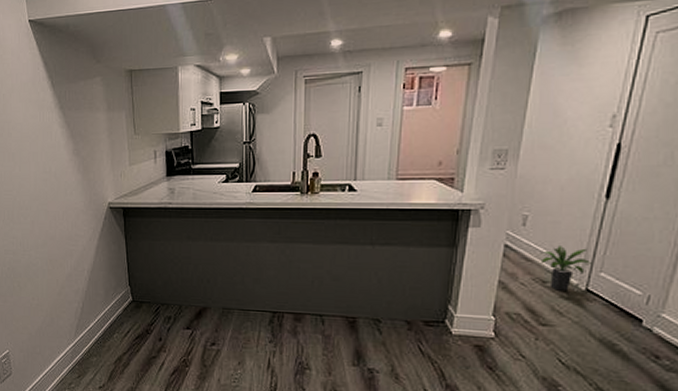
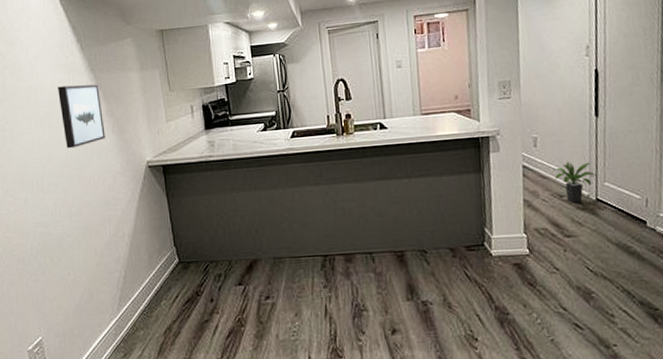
wall art: none [28,121,71,184] -> present [57,84,106,149]

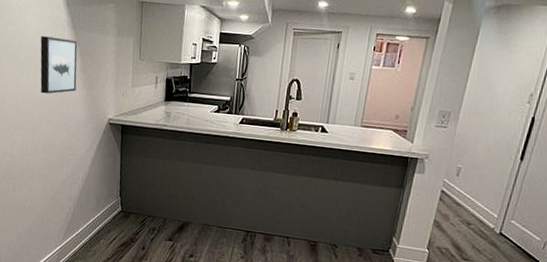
potted plant: present [553,162,597,203] -> none [468,195,507,233]

